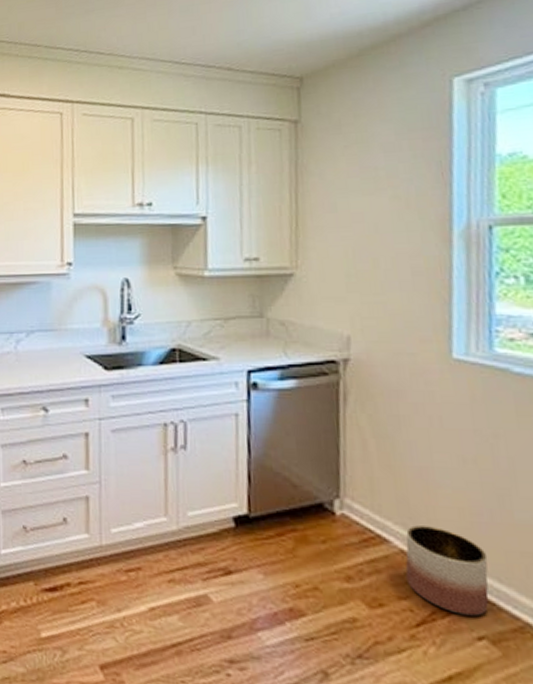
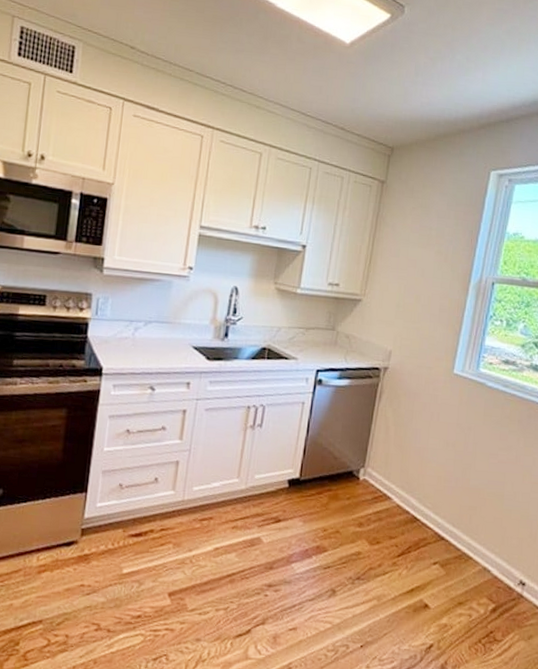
planter: present [405,525,489,616] -> none [397,488,449,549]

